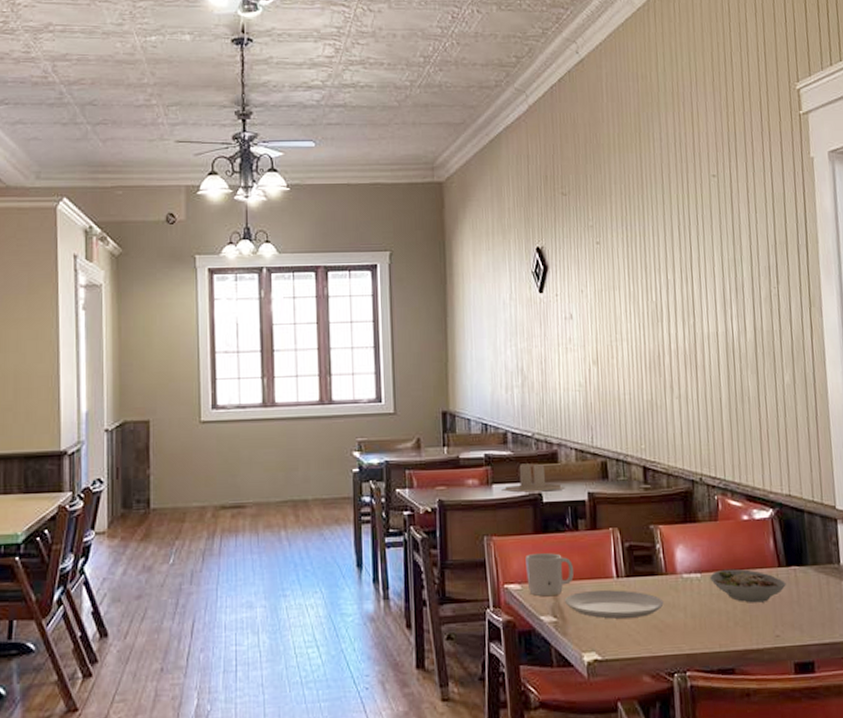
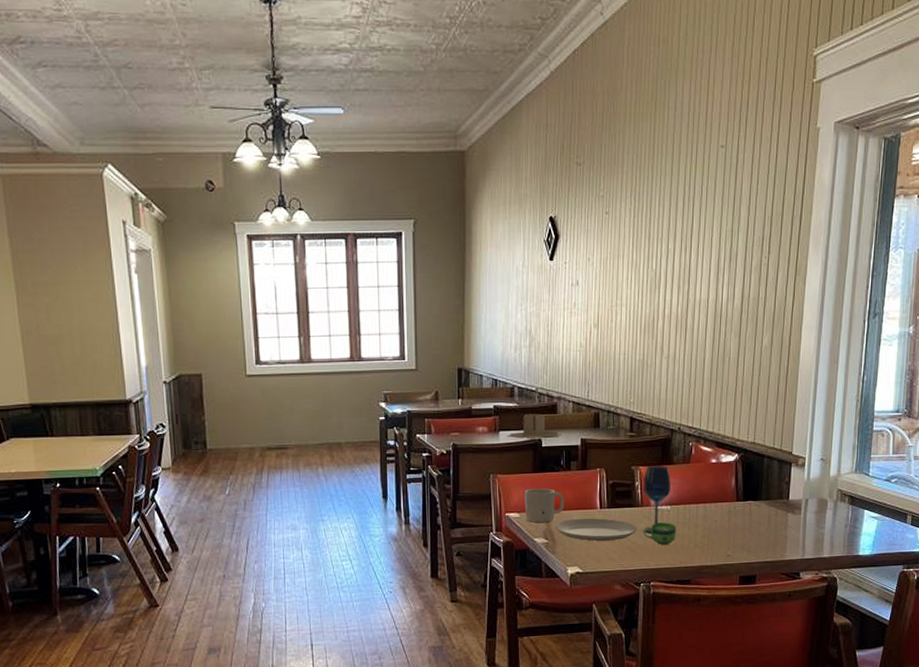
wineglass: none [665,523,699,609] -> present [643,465,671,534]
cup: none [671,594,712,623] -> present [643,522,677,545]
salad: present [710,568,786,603] -> none [678,502,741,530]

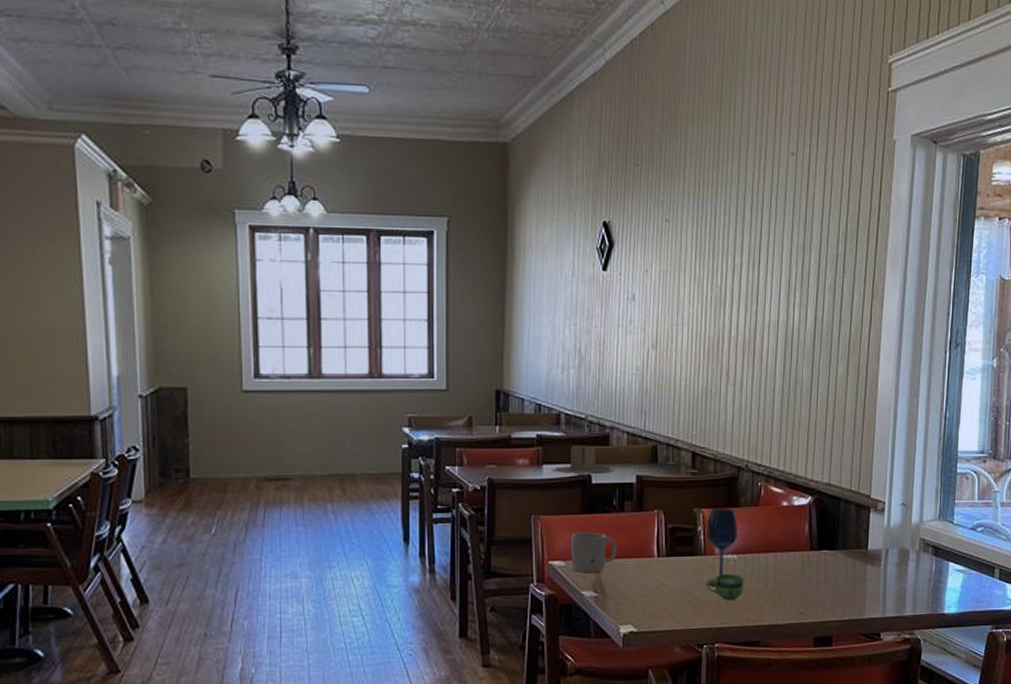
plate: present [554,518,638,541] -> none [605,568,700,595]

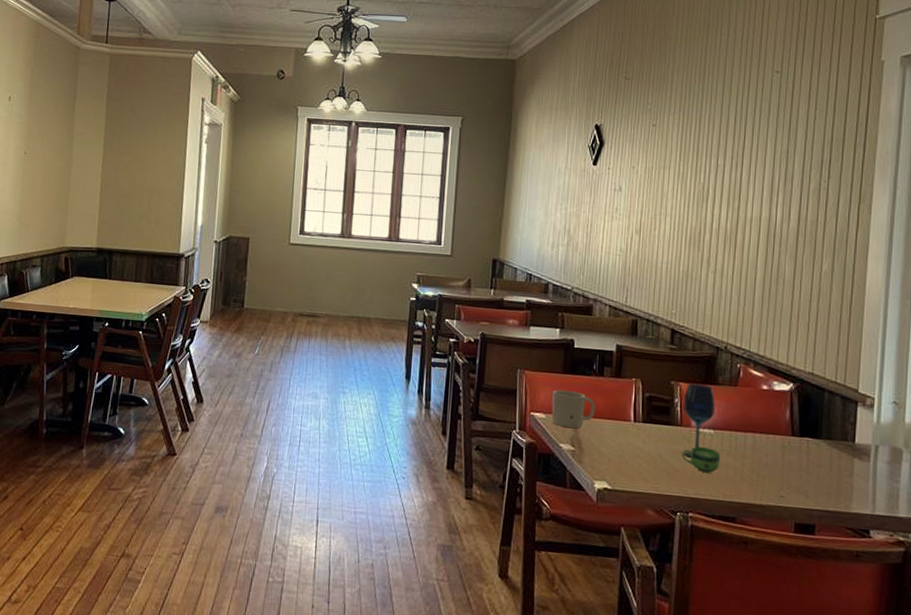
napkin holder: present [552,445,614,474] -> none [538,312,596,339]

